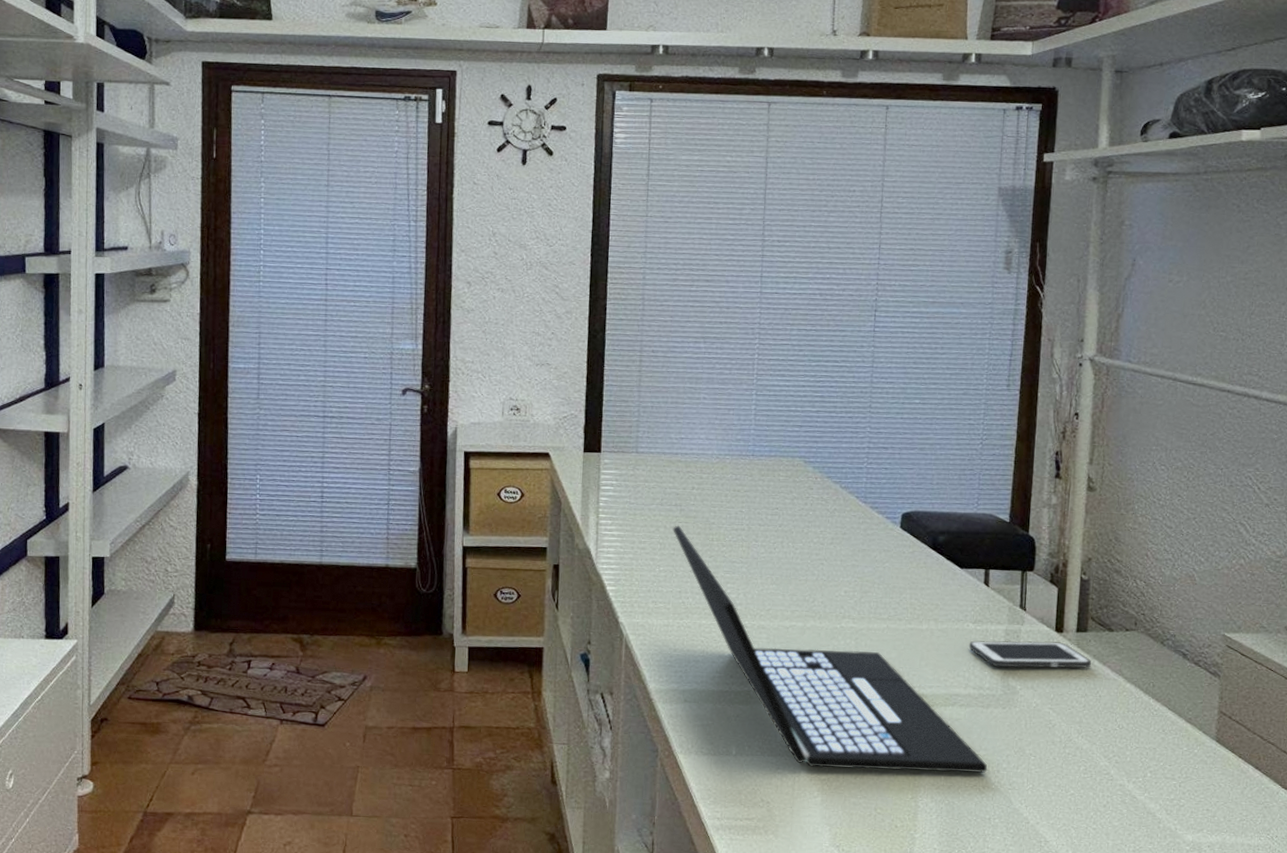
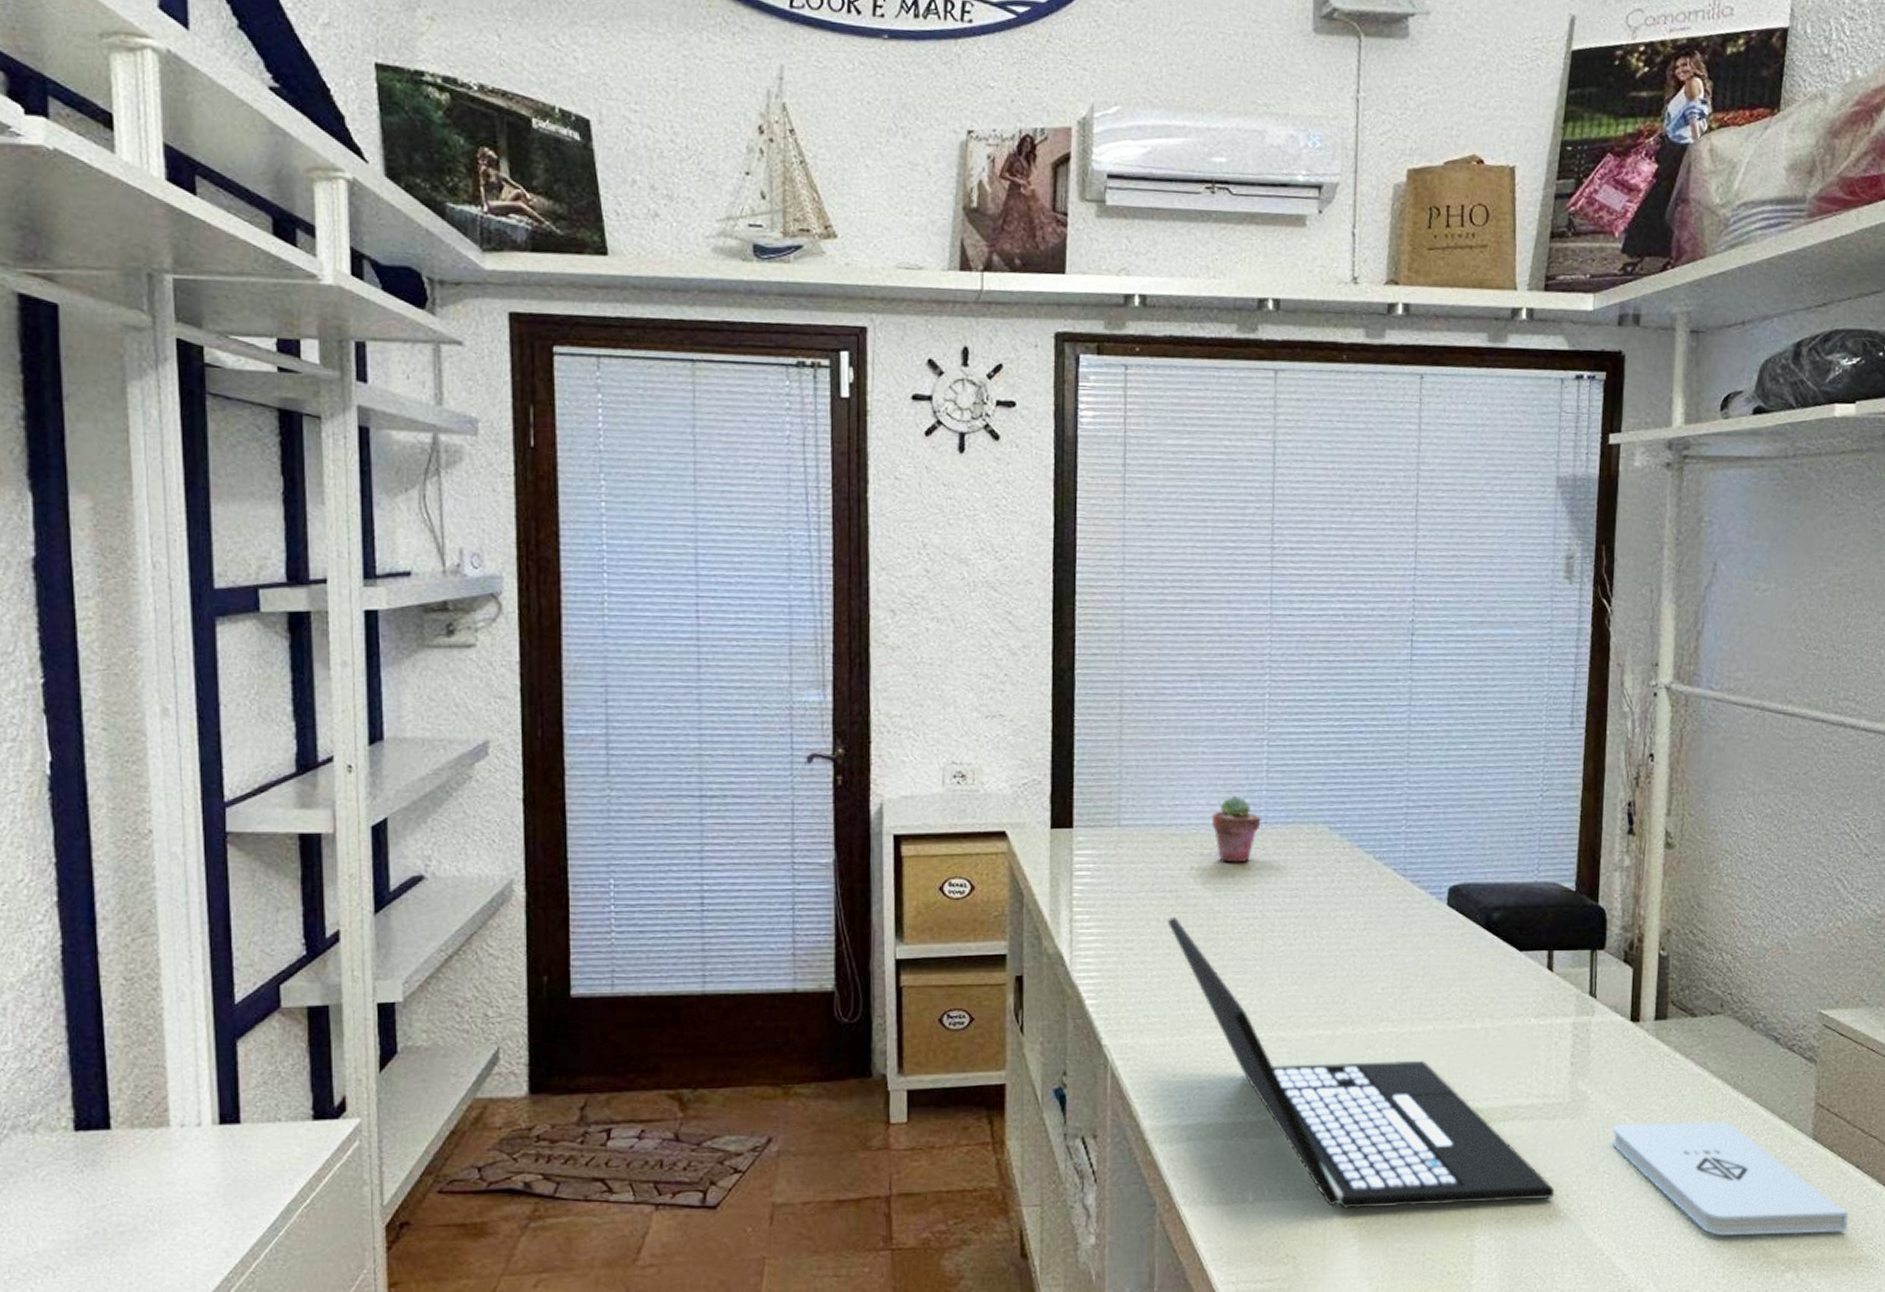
potted succulent: none [709,432,750,486] -> present [1210,795,1261,863]
cell phone: present [969,640,1091,669] -> none [1530,1034,1672,1069]
notepad: none [1037,716,1248,822] -> present [1612,1121,1849,1235]

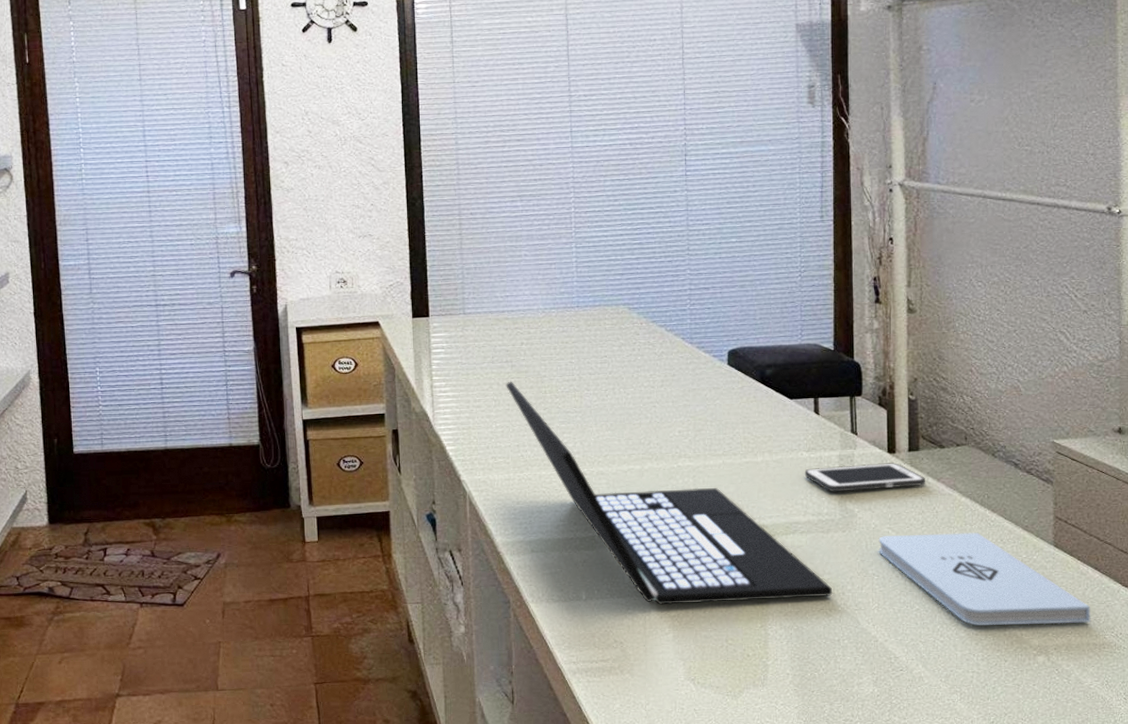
potted succulent: present [1210,795,1261,863] -> none [534,286,574,338]
cell phone: none [1530,1034,1672,1069] -> present [804,463,925,492]

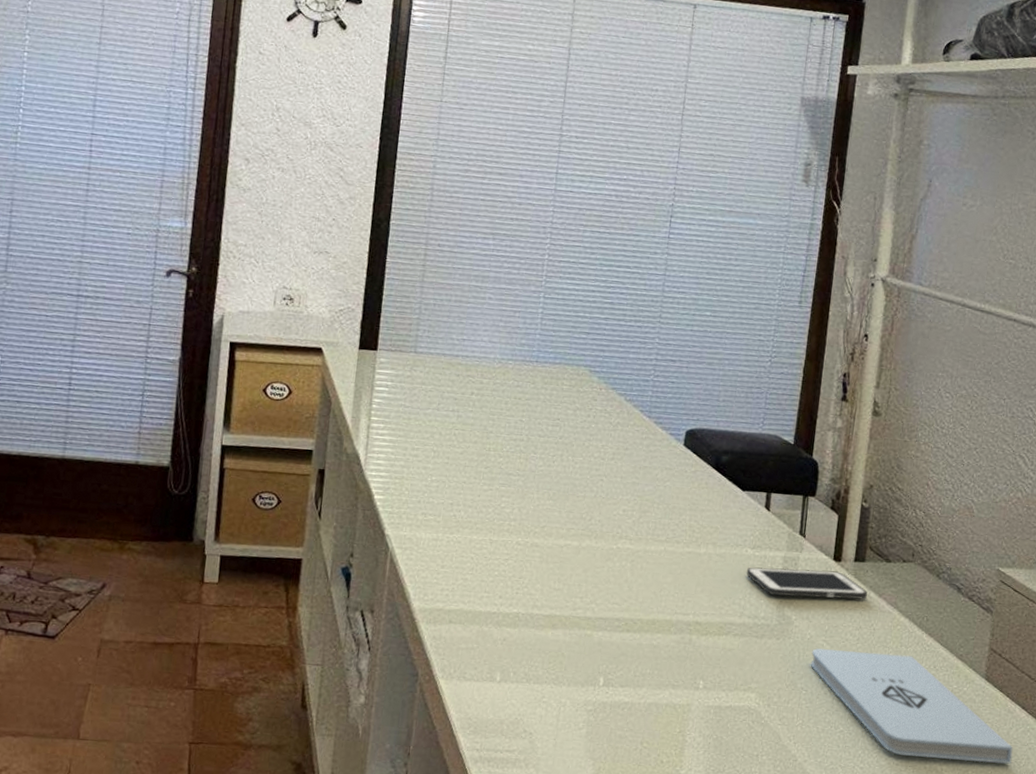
laptop: present [506,381,833,605] -> none [448,432,759,708]

